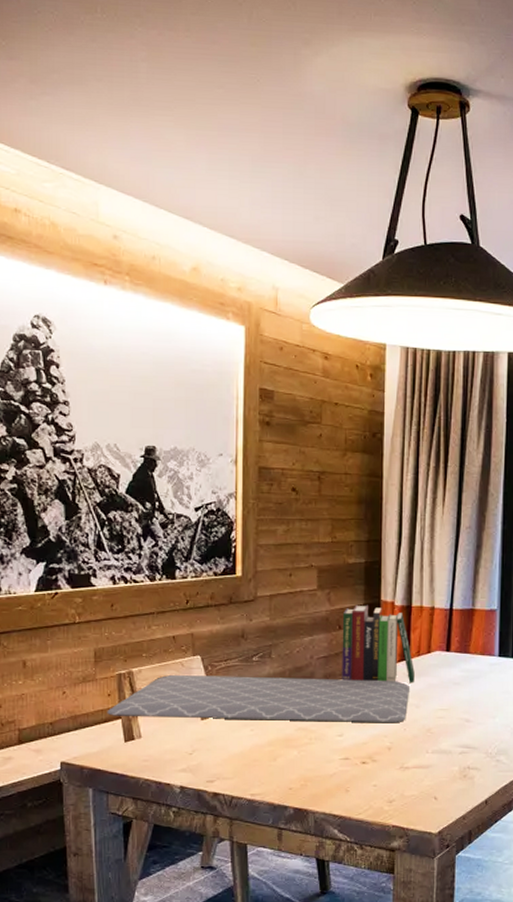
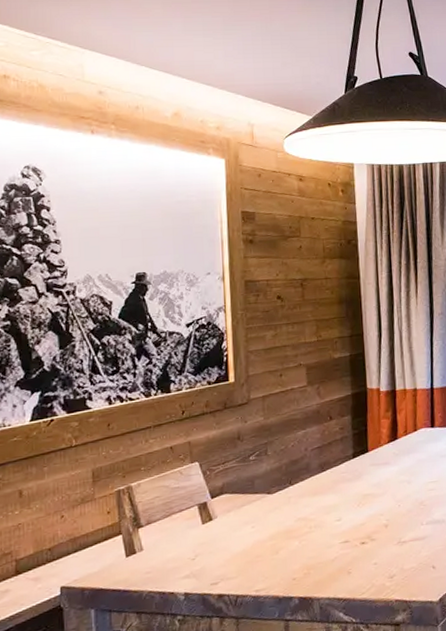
placemat: present [107,674,409,723] -> none [107,461,401,533]
books: present [342,604,415,683] -> none [332,394,404,467]

